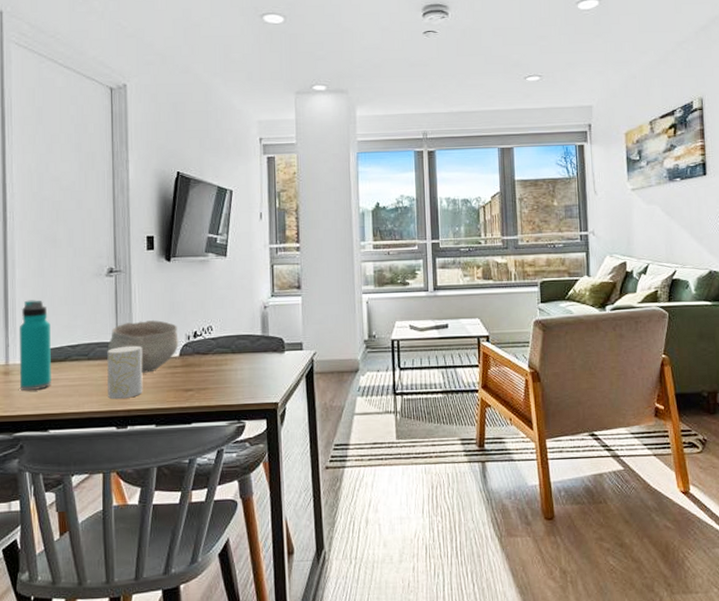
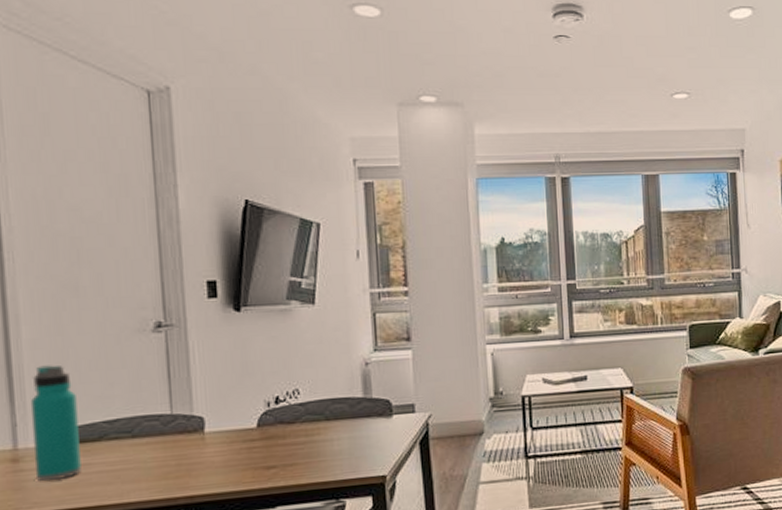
cup: present [107,345,143,400] -> none [158,416,210,485]
bowl: present [108,319,179,373] -> none [159,384,256,450]

